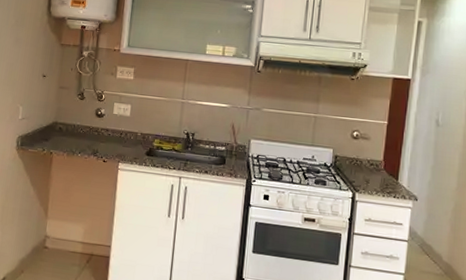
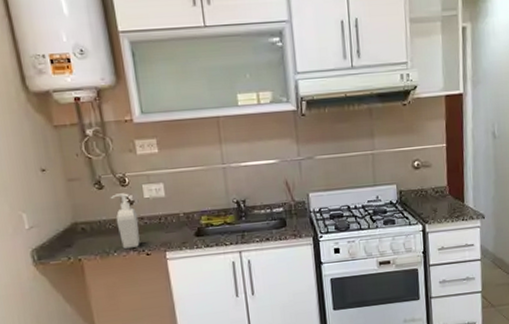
soap bottle: none [86,106,105,153] -> present [110,193,140,249]

